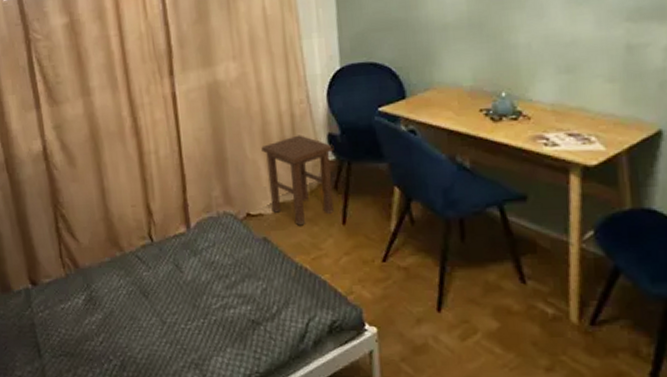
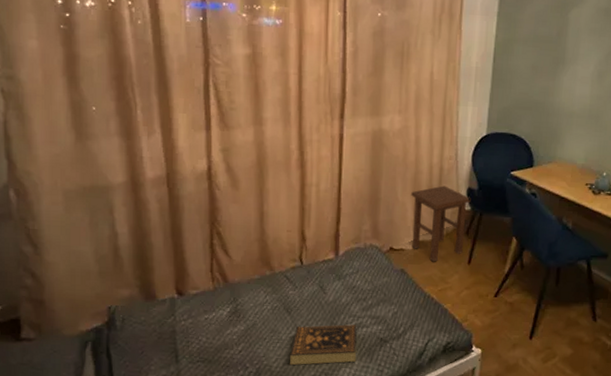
book: none [154,306,228,356] -> present [290,324,357,366]

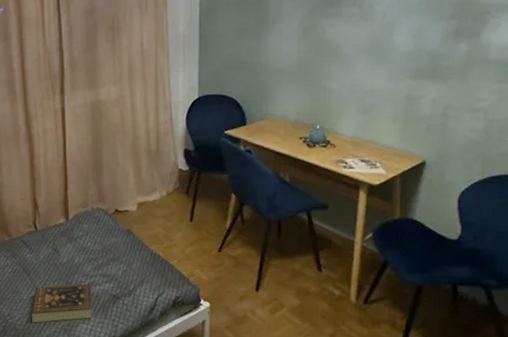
stool: present [411,185,471,262] -> none [131,148,188,221]

